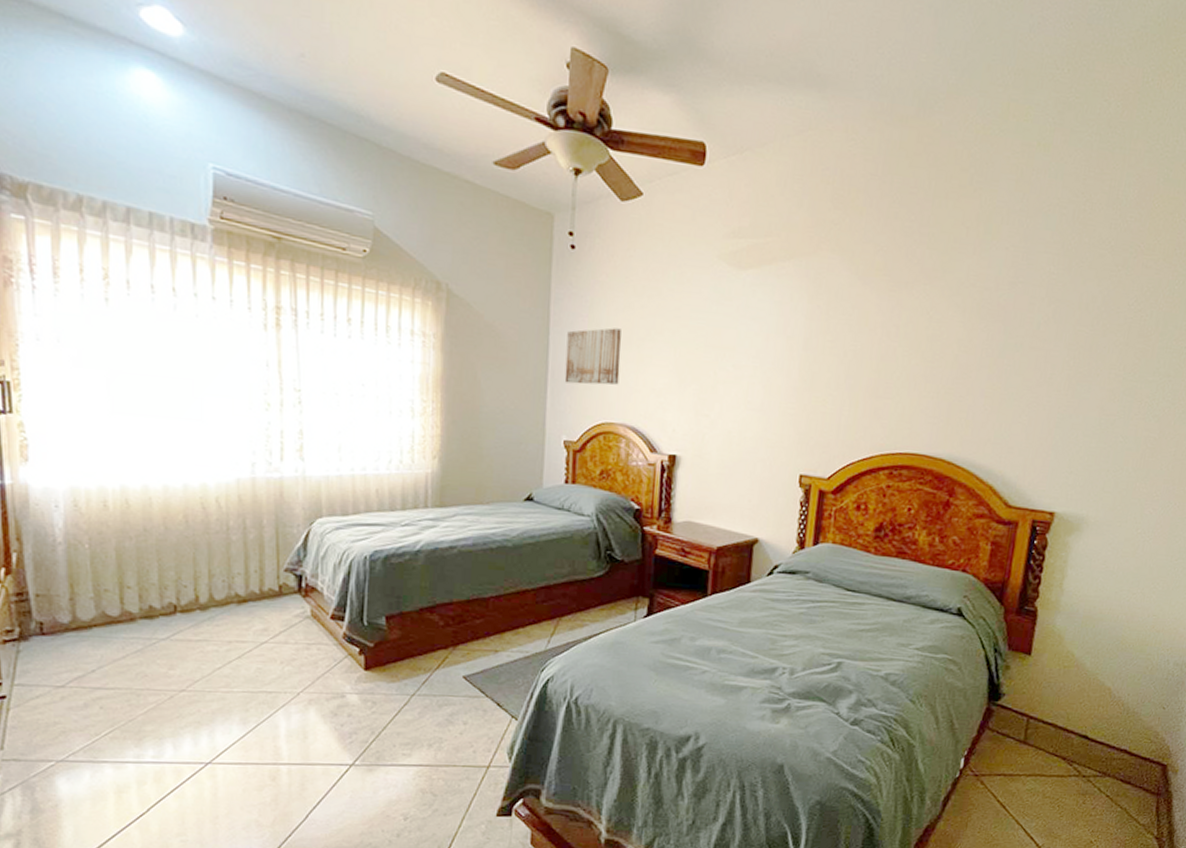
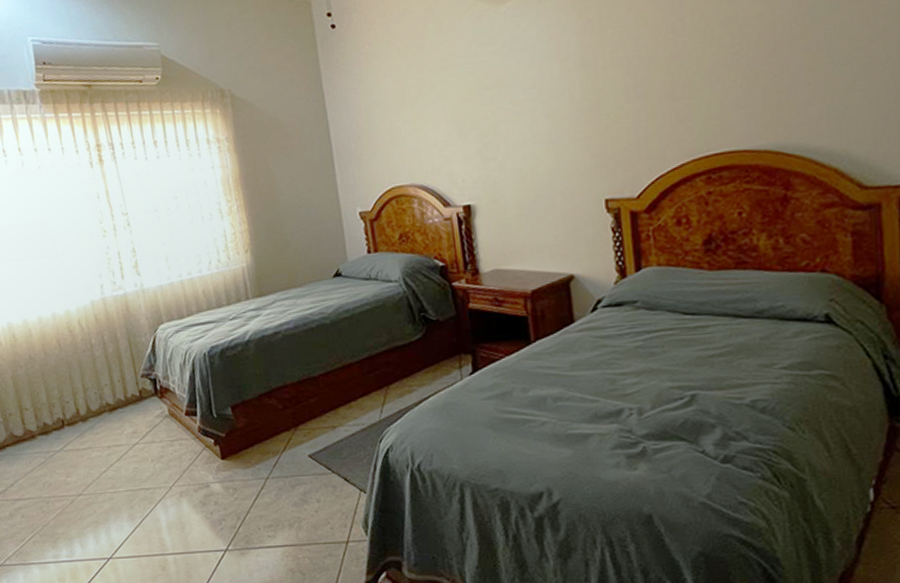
wall art: present [564,328,622,385] -> none [343,92,401,157]

